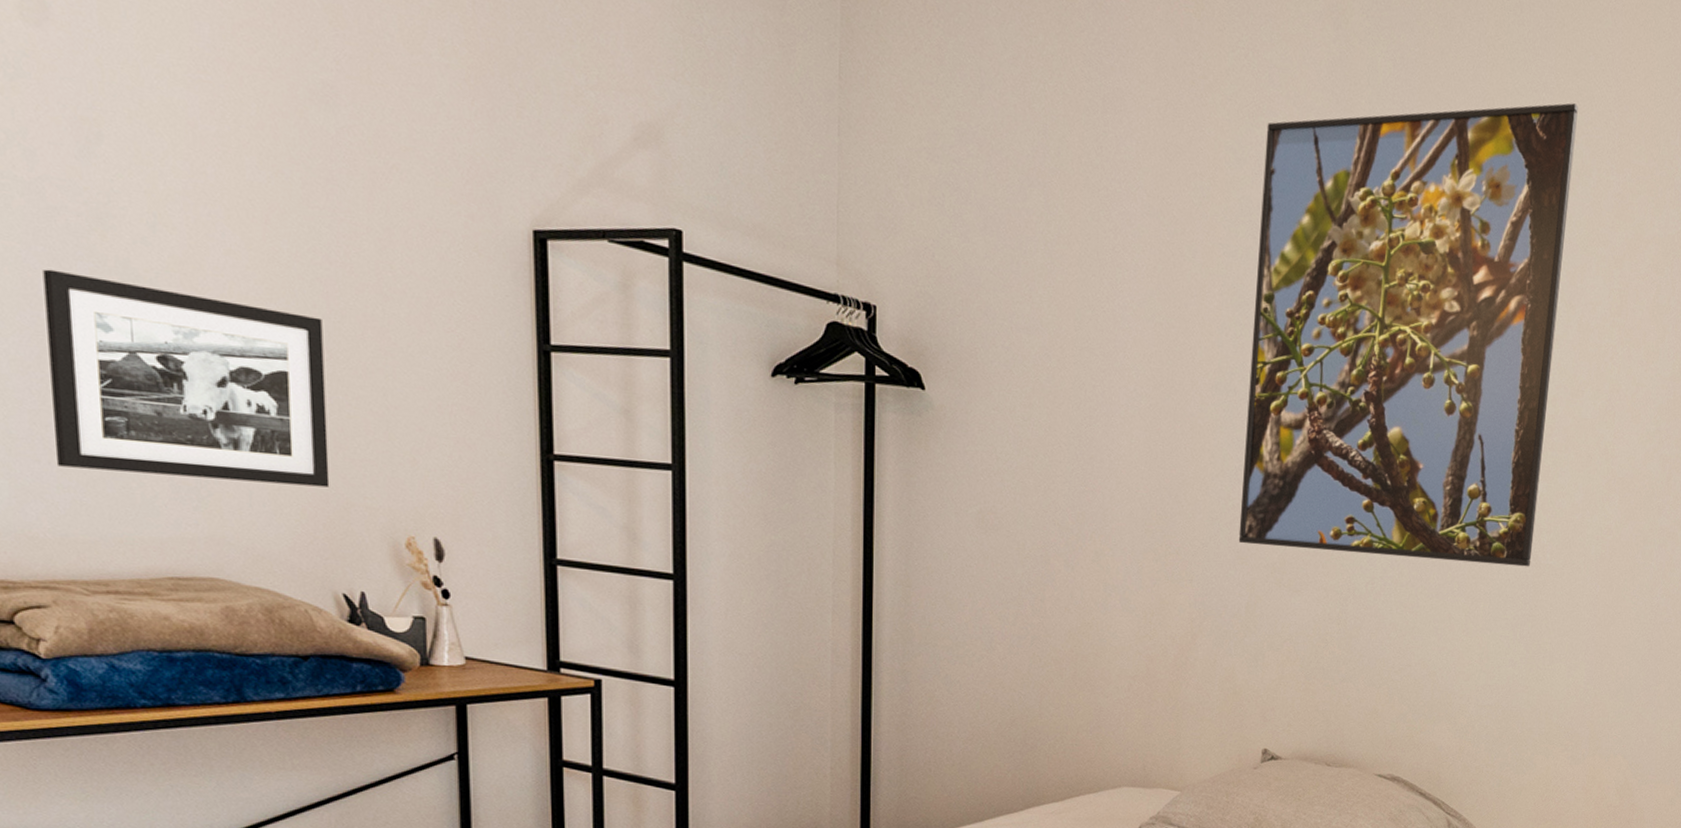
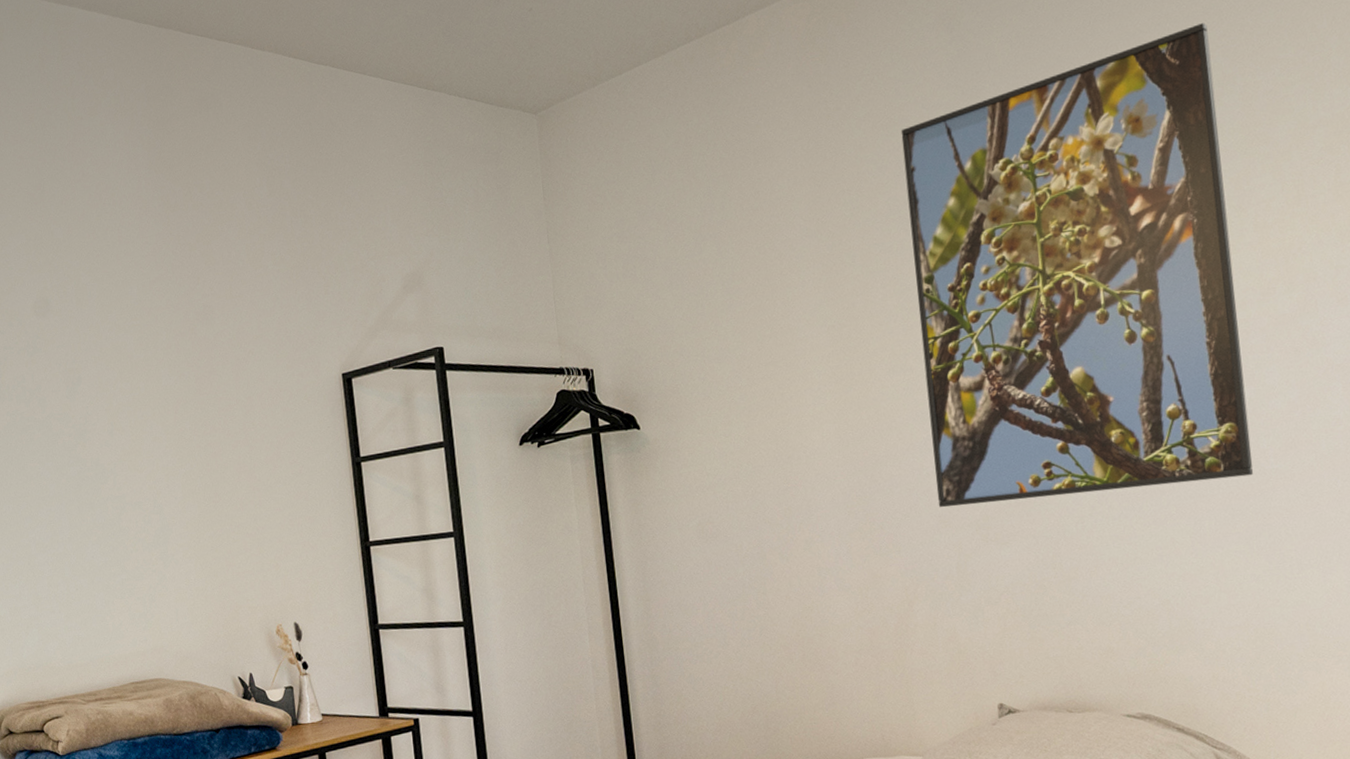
picture frame: present [43,269,330,488] -> none [52,472,225,613]

